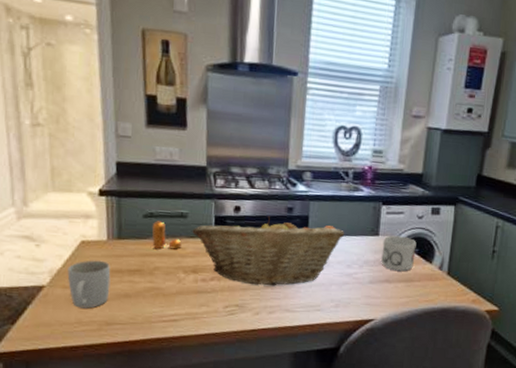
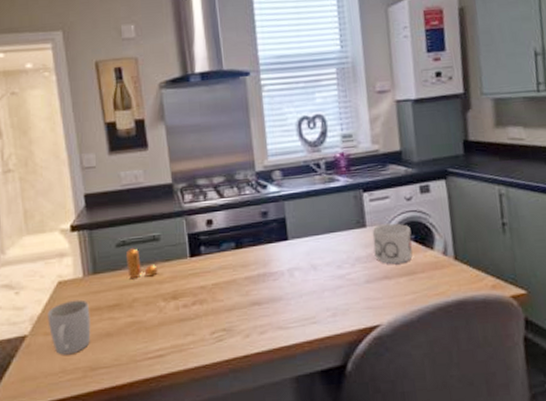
fruit basket: present [192,216,345,286] -> none [166,224,329,304]

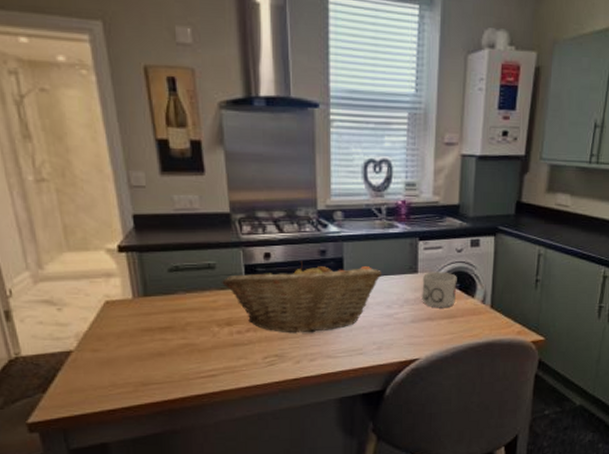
mug: present [47,299,91,355] -> none [94,320,142,371]
pepper shaker: present [125,248,158,278] -> none [178,274,212,303]
fruit basket: none [166,224,329,304] -> present [222,261,382,334]

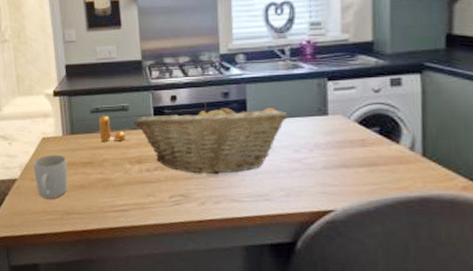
mug: none [94,320,142,371] -> present [33,154,68,199]
pepper shaker: none [178,274,212,303] -> present [98,115,125,141]
mug: present [422,272,457,307] -> none [333,114,377,154]

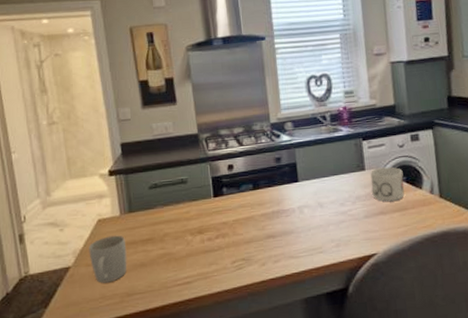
pepper shaker: present [98,115,125,141] -> none [157,190,186,216]
fruit basket: present [134,103,288,175] -> none [193,168,333,237]
mug: none [333,114,377,154] -> present [370,167,404,201]

